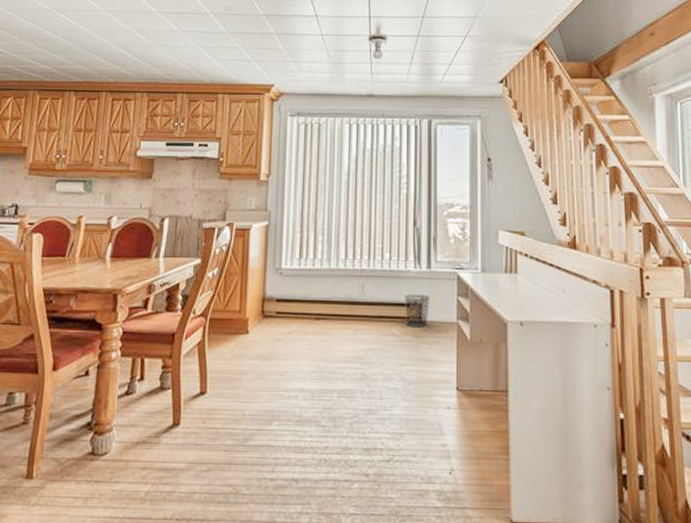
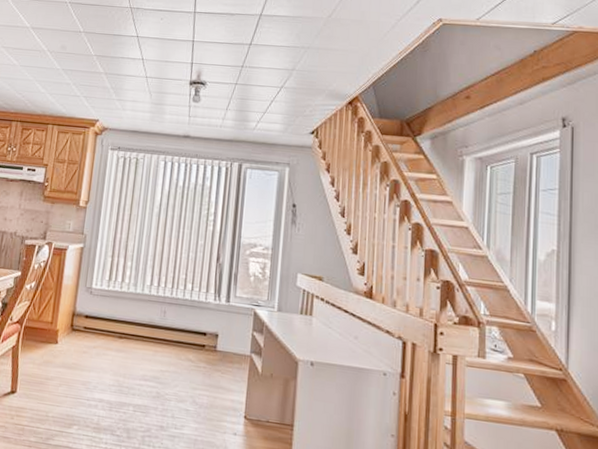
waste bin: present [404,294,430,328] -> none [201,324,227,357]

